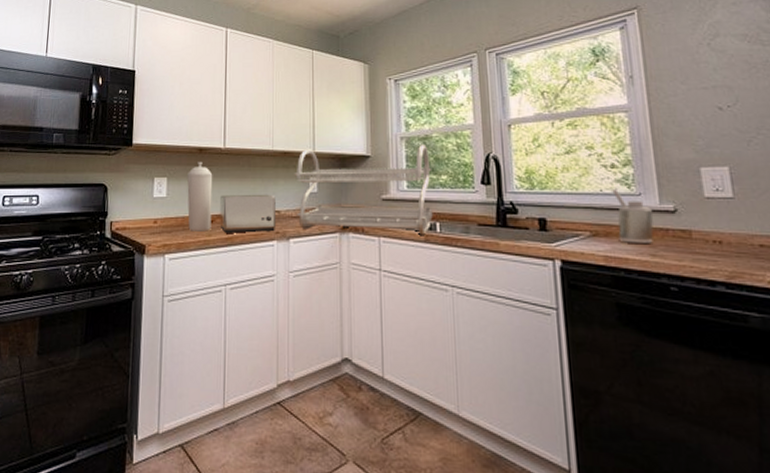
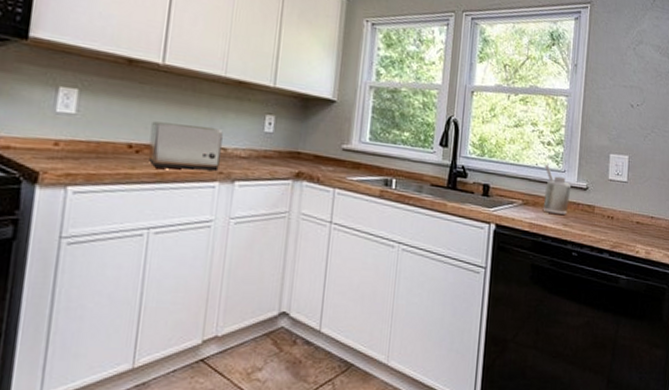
canister: present [187,161,213,231] -> none [104,75,145,163]
dish rack: present [294,145,433,235] -> none [246,82,397,190]

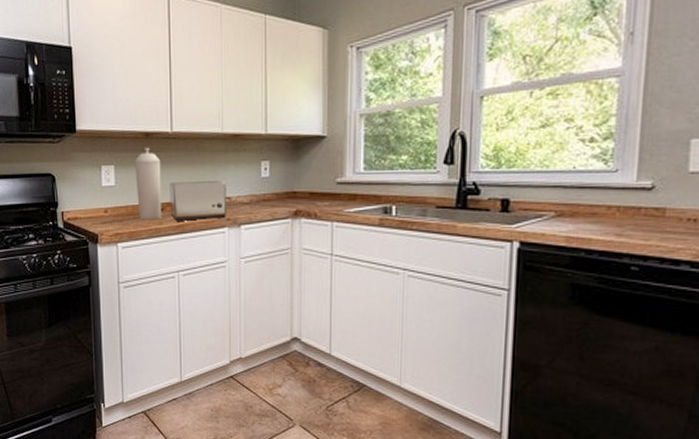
canister: none [104,75,145,163] -> present [135,147,162,220]
soap dispenser: present [543,164,572,216] -> none [585,165,628,224]

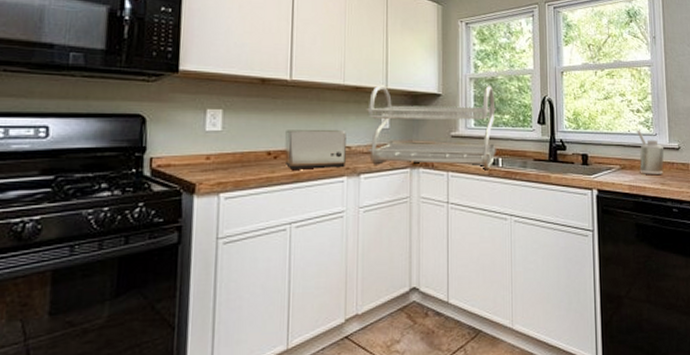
canister: present [135,147,162,220] -> none [247,93,277,168]
dish rack: none [245,122,392,219] -> present [366,85,497,169]
soap dispenser: none [585,165,628,224] -> present [637,129,664,176]

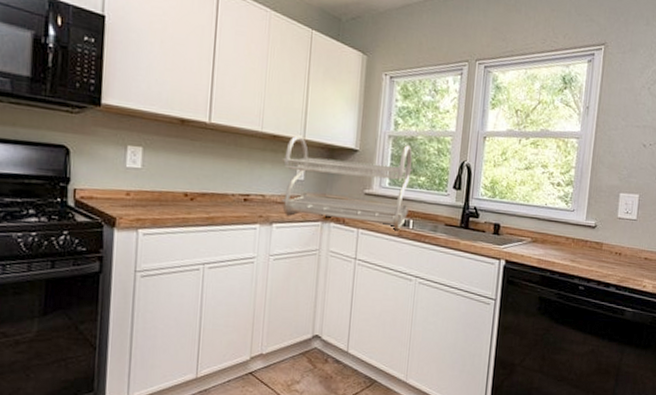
toaster: present [284,129,347,171] -> none [200,173,261,216]
soap dispenser: present [637,129,664,176] -> none [551,204,580,252]

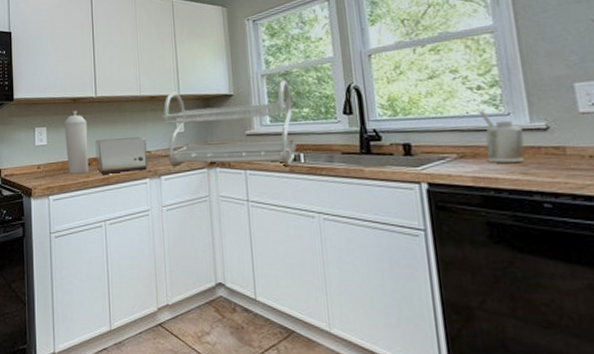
canister: none [165,133,196,209] -> present [64,110,89,174]
toaster: none [200,173,261,216] -> present [95,136,148,175]
soap dispenser: none [551,204,580,252] -> present [479,110,525,164]

